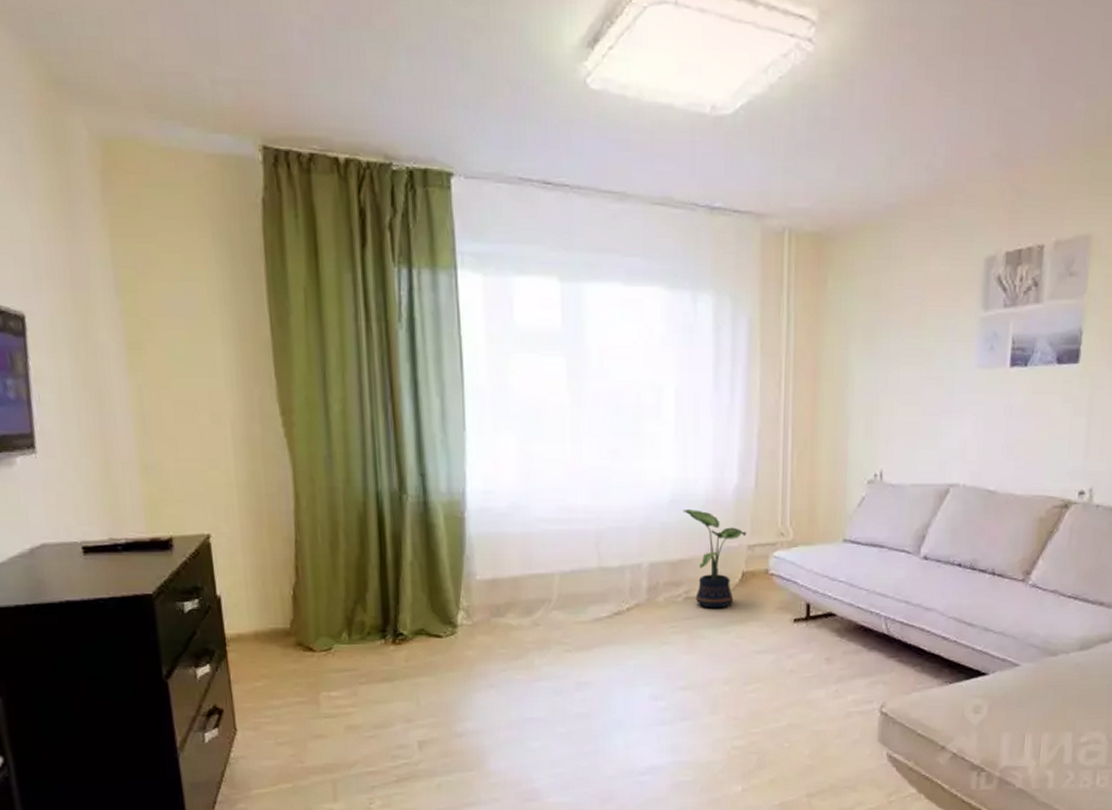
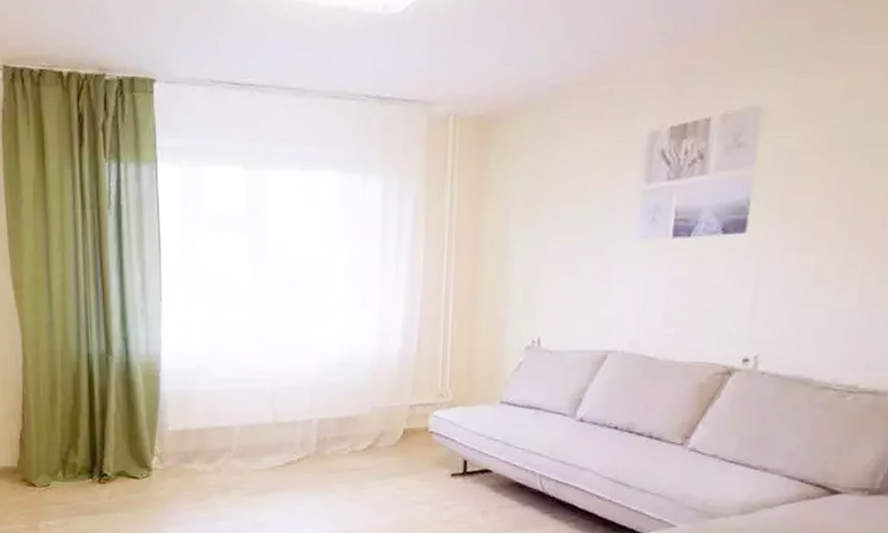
potted plant: present [682,510,747,608] -> none [349,372,409,462]

